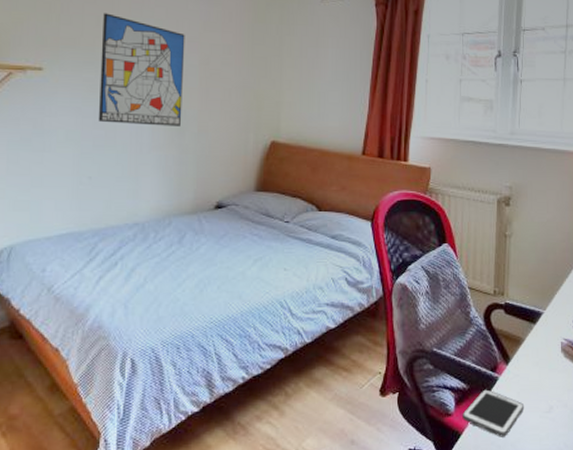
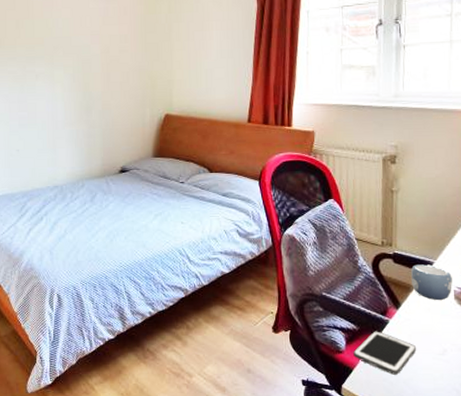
wall art: present [98,13,185,126] -> none [21,17,89,106]
mug: none [522,315,560,354] -> present [411,264,452,301]

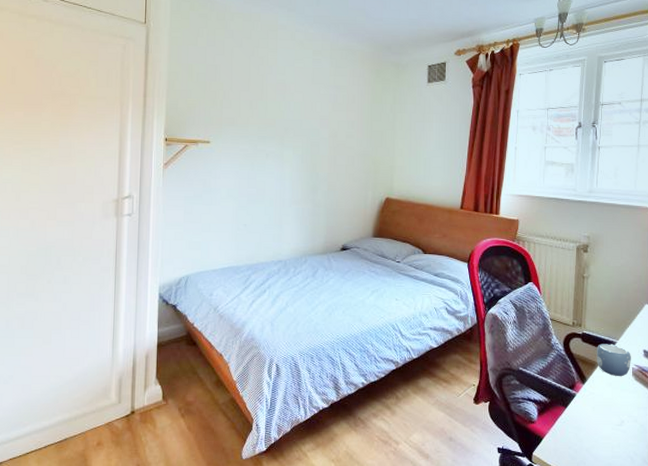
cell phone: present [353,331,417,375] -> none [544,403,599,443]

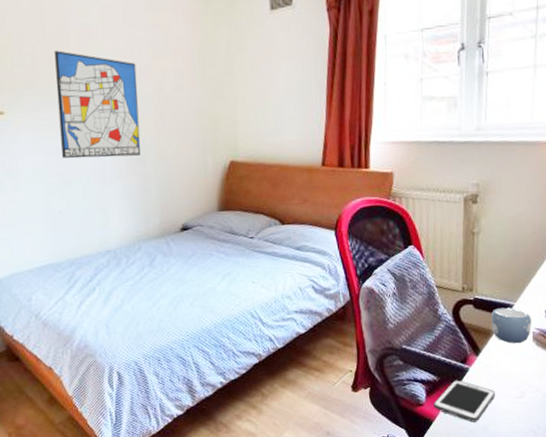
wall art: none [251,98,318,186] -> present [54,50,141,159]
cell phone: none [544,403,599,443] -> present [433,379,496,423]

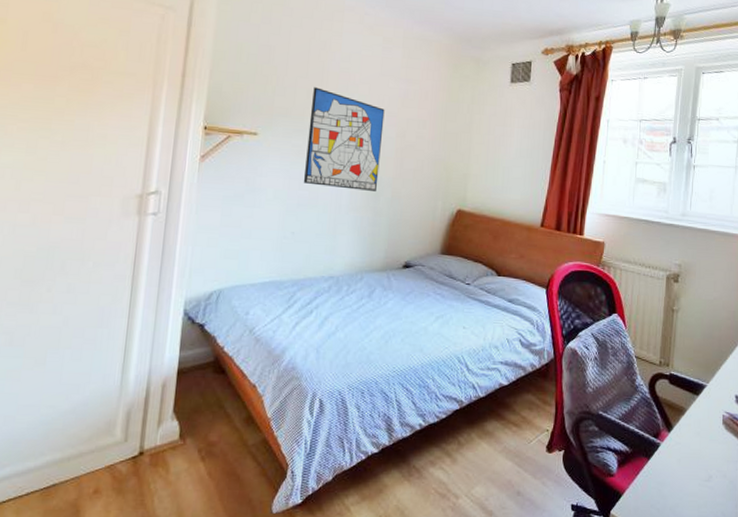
cell phone: present [433,379,496,423] -> none [624,454,685,501]
mug: present [491,307,531,344] -> none [684,387,722,425]

